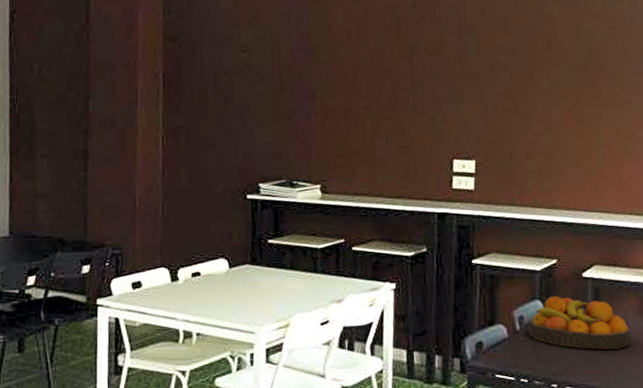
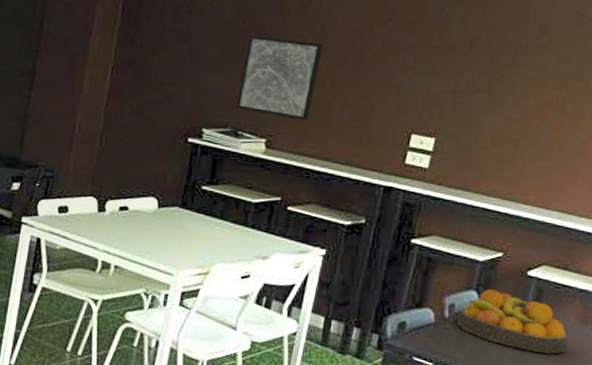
wall art: none [286,86,358,162] -> present [236,35,324,121]

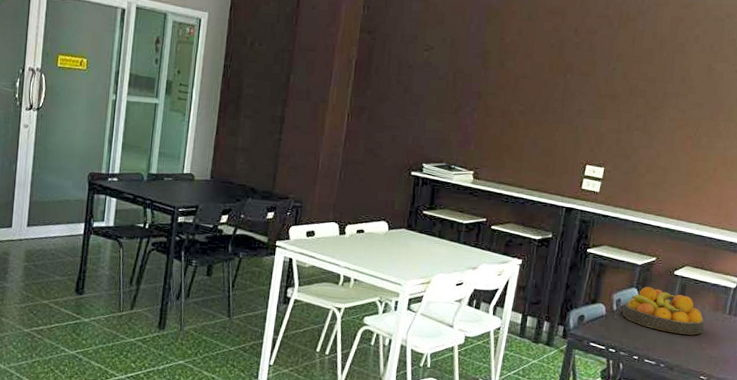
wall art: present [236,35,324,121] -> none [449,86,518,156]

